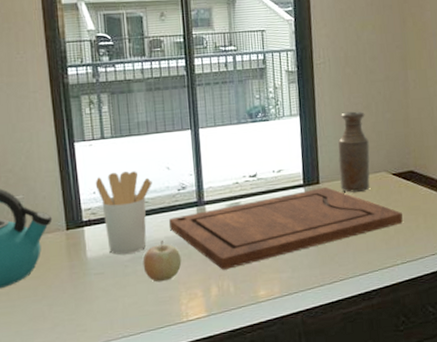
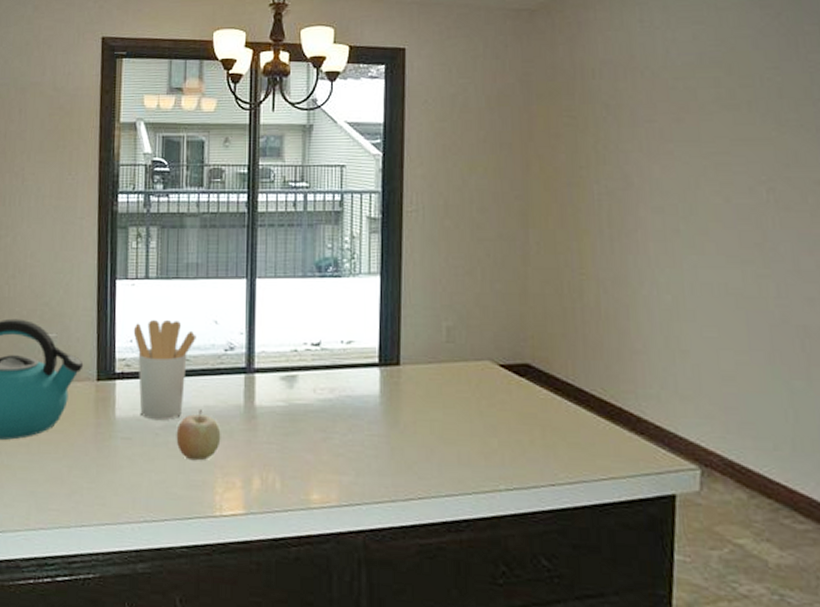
cutting board: present [168,187,403,270] -> none [210,371,511,459]
bottle: present [338,111,370,193] -> none [426,276,470,383]

